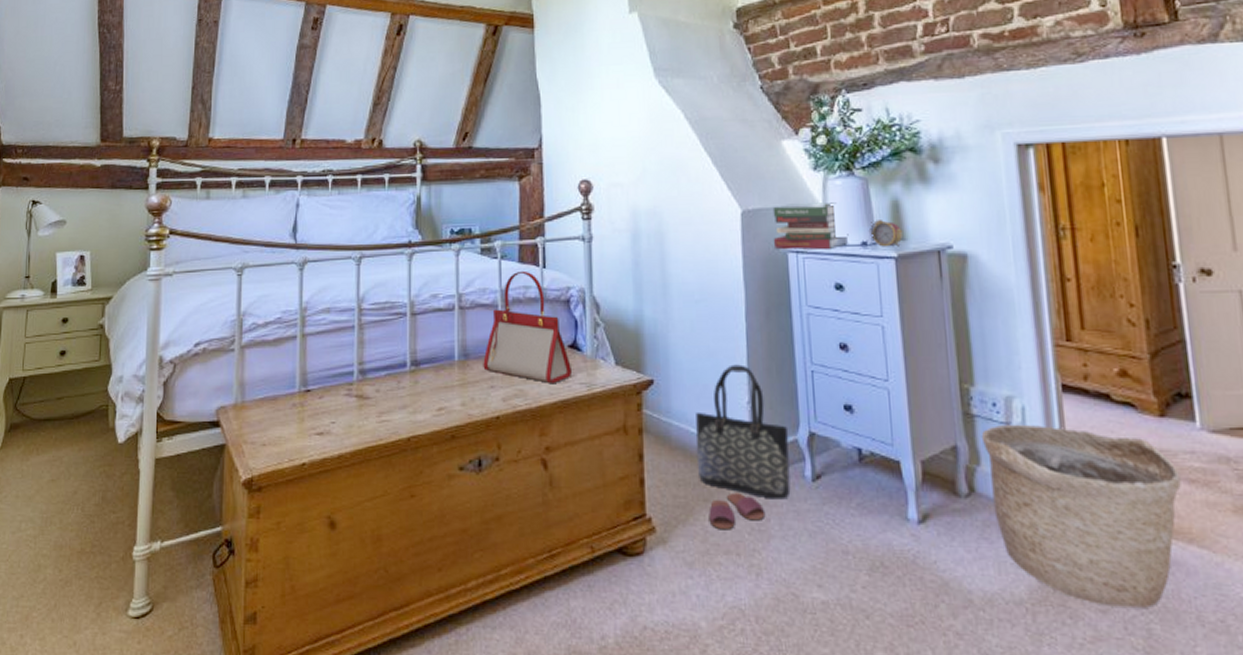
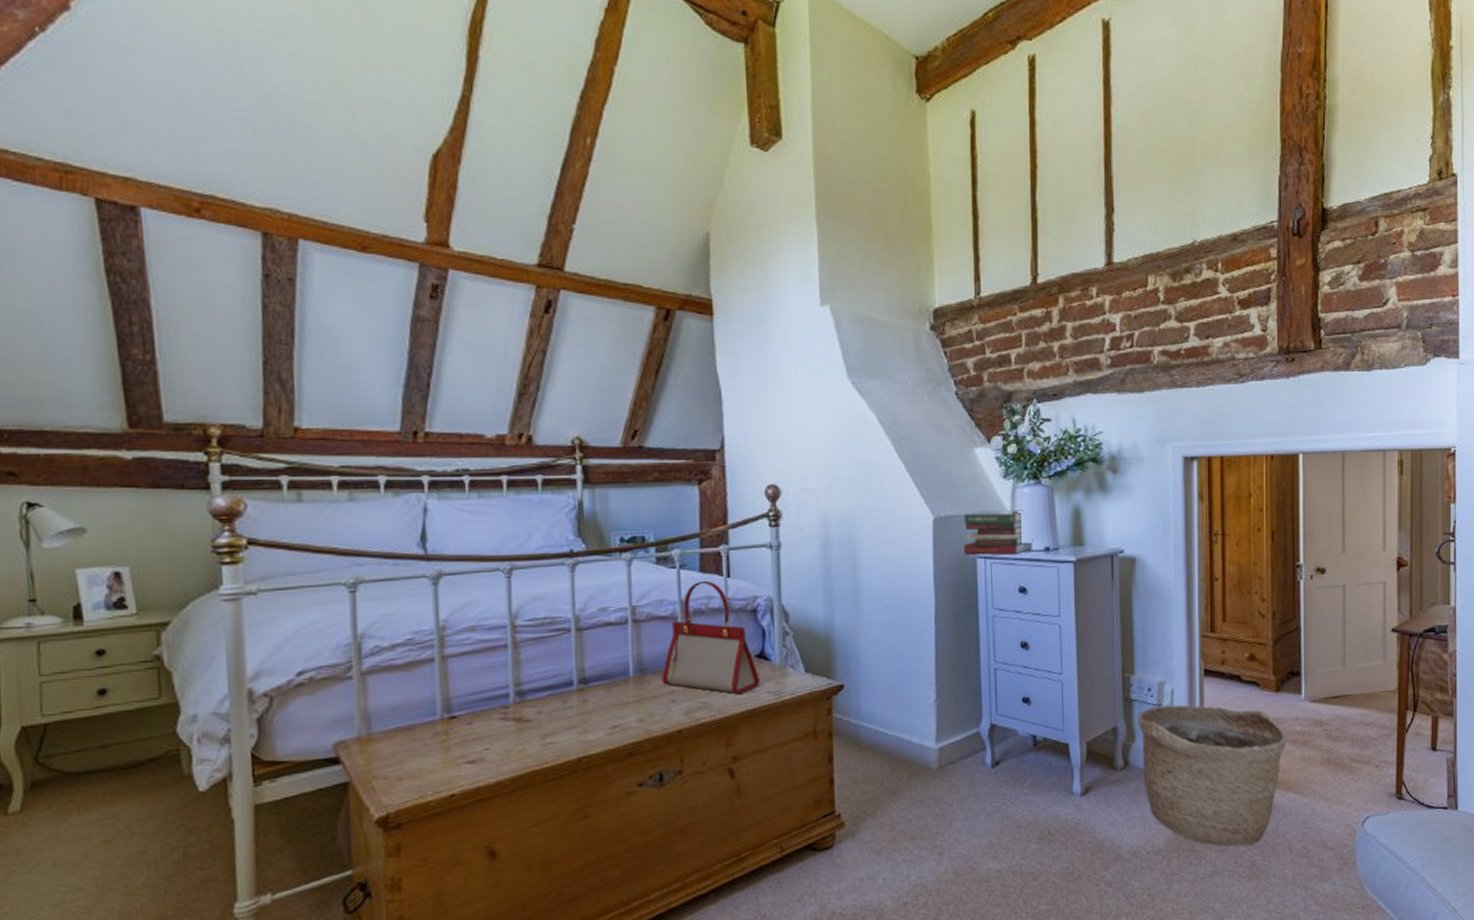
tote bag: present [695,364,791,500] -> none [884,666,972,787]
slippers: present [708,492,766,530] -> none [896,783,949,819]
alarm clock: present [868,220,904,247] -> none [1051,527,1082,552]

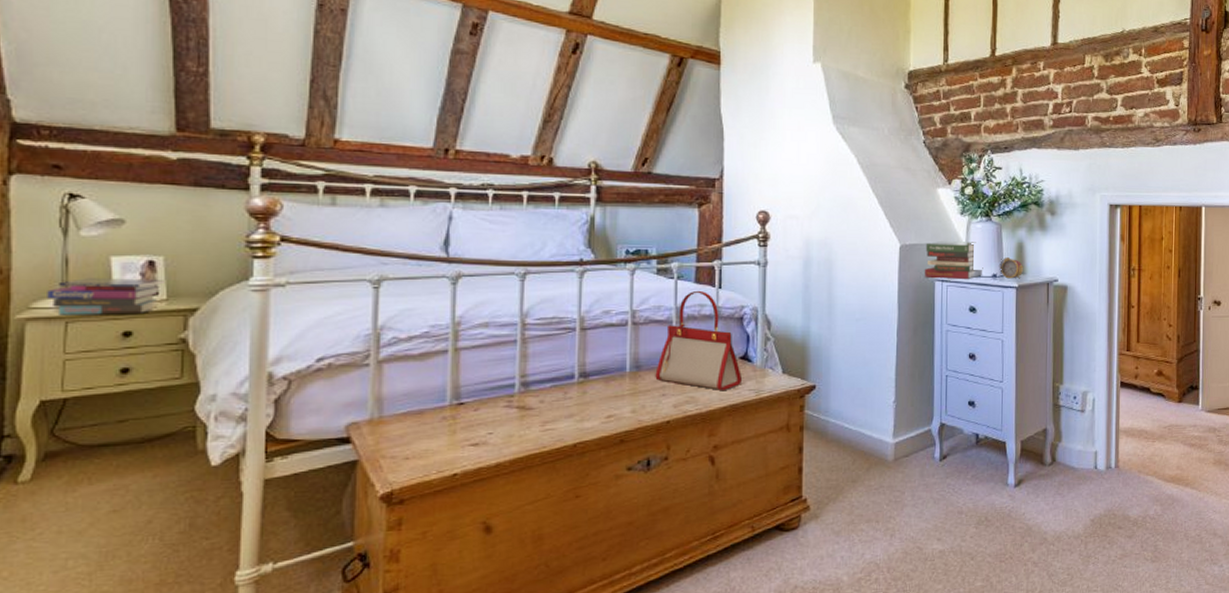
books: none [16,591,133,635] -> present [47,278,164,315]
alarm clock: none [1051,527,1082,552] -> present [998,258,1024,279]
basket: present [1137,705,1286,847] -> none [1064,411,1186,533]

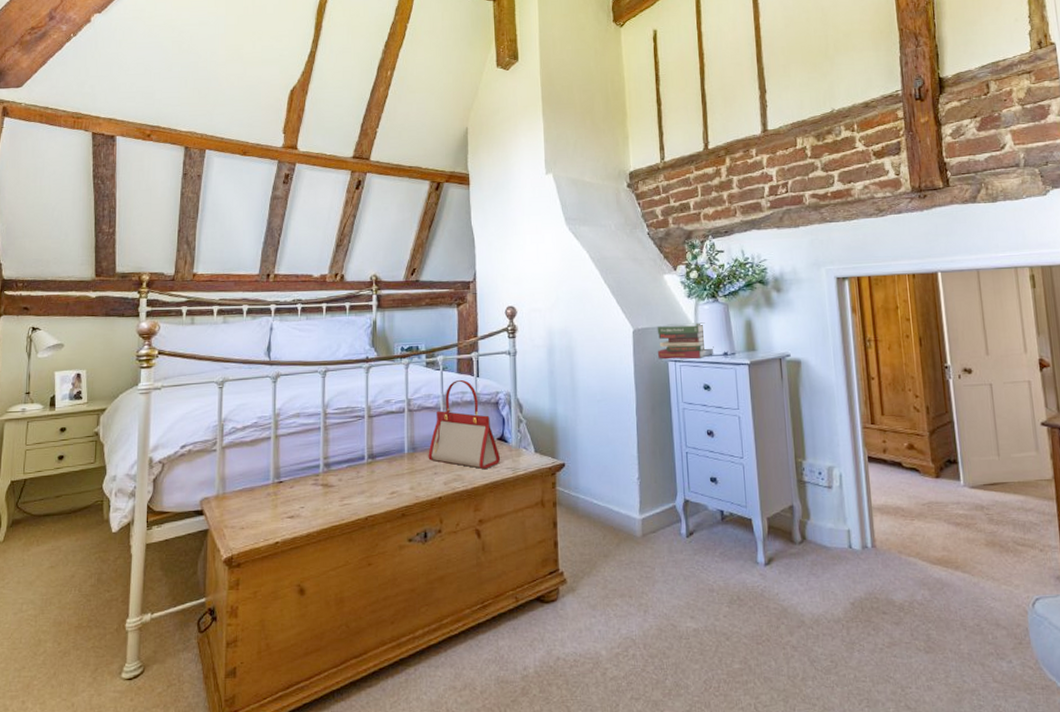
books: present [47,278,164,315] -> none [17,387,86,417]
alarm clock: present [998,258,1024,279] -> none [728,335,755,356]

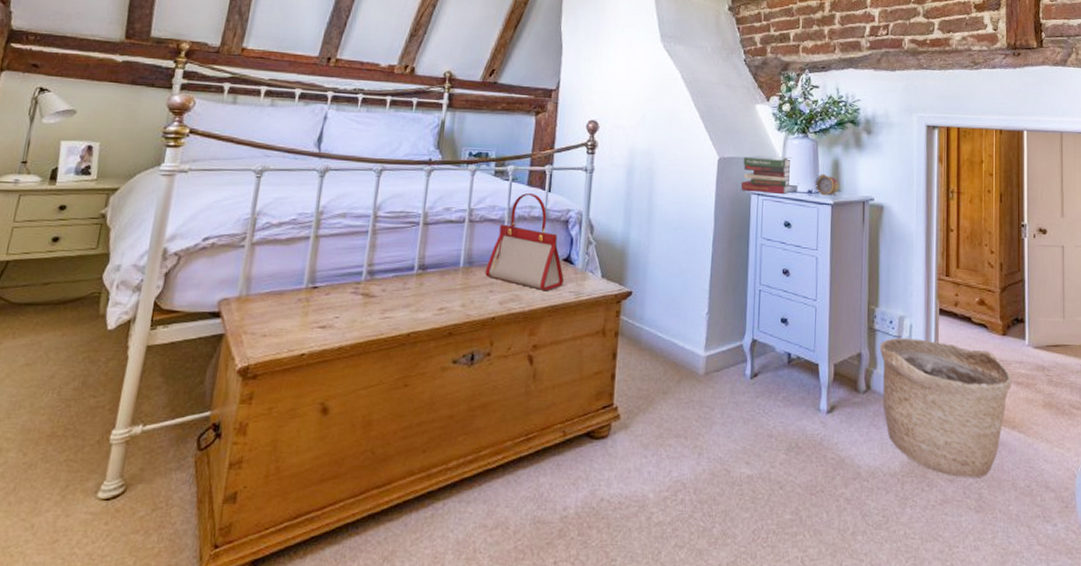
alarm clock: none [728,335,755,356] -> present [814,174,840,196]
basket: none [810,487,950,620] -> present [879,337,1011,477]

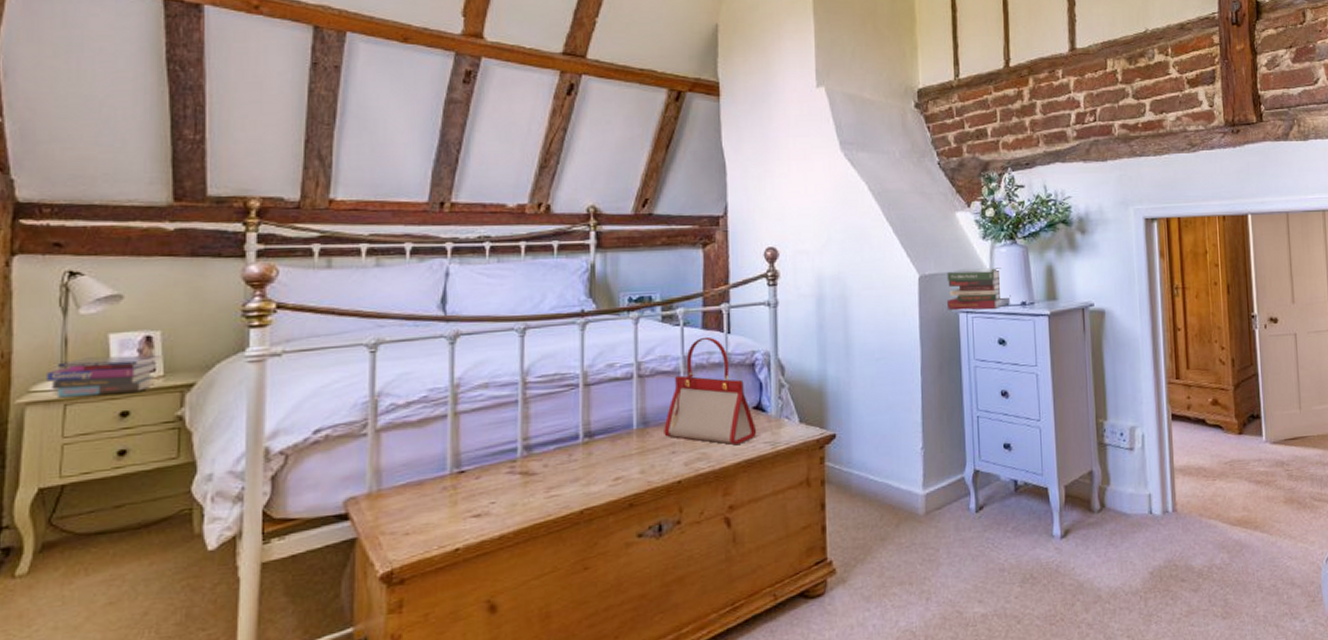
books: none [10,158,97,191] -> present [47,355,162,398]
alarm clock: present [814,174,840,196] -> none [1027,283,1056,306]
basket: present [879,337,1011,477] -> none [1111,448,1251,587]

